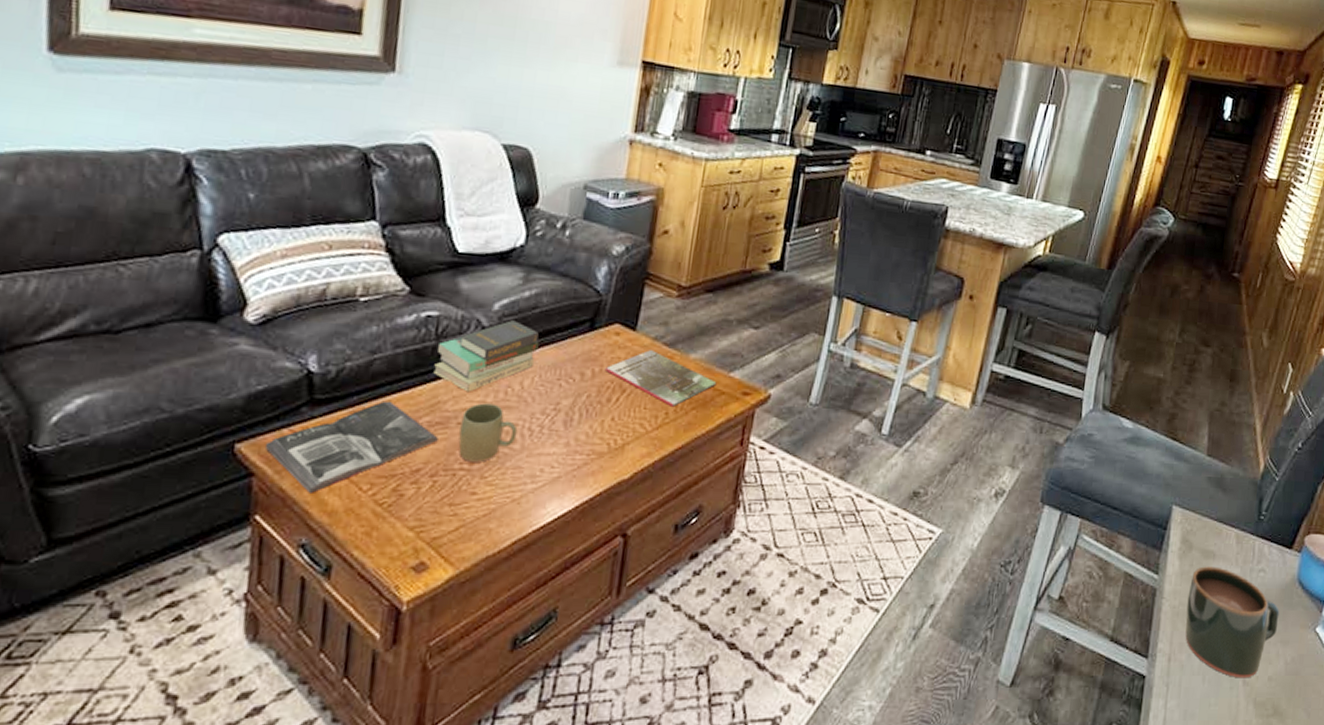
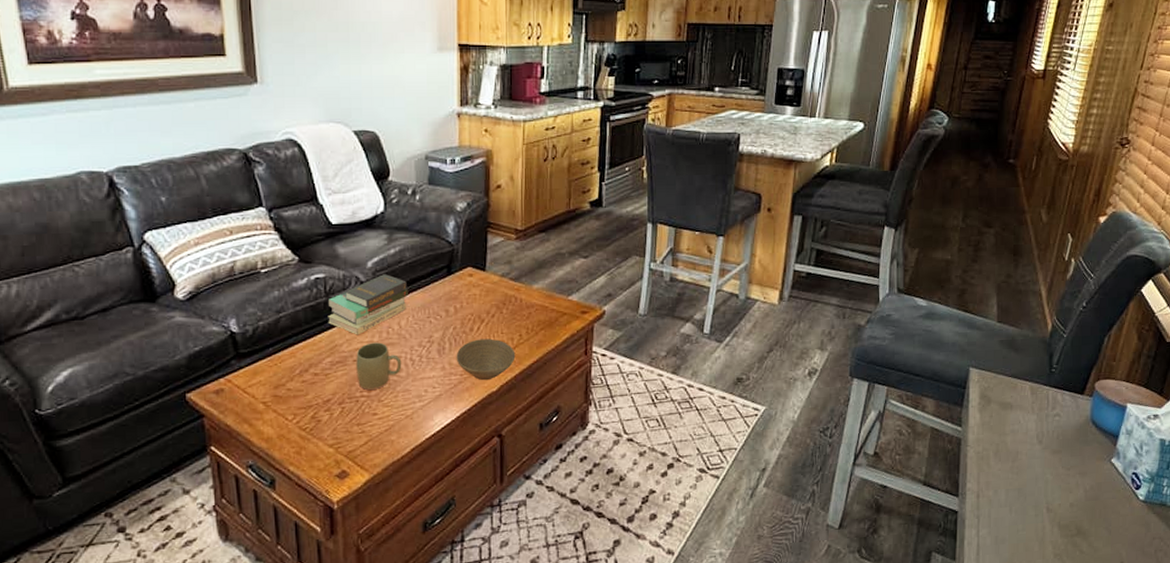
magazine: present [266,400,438,493] -> none [209,348,340,426]
bowl: none [584,412,658,465] -> present [456,338,516,381]
magazine: present [604,350,717,407] -> none [464,285,559,329]
mug: present [1185,566,1280,679] -> none [990,415,1076,507]

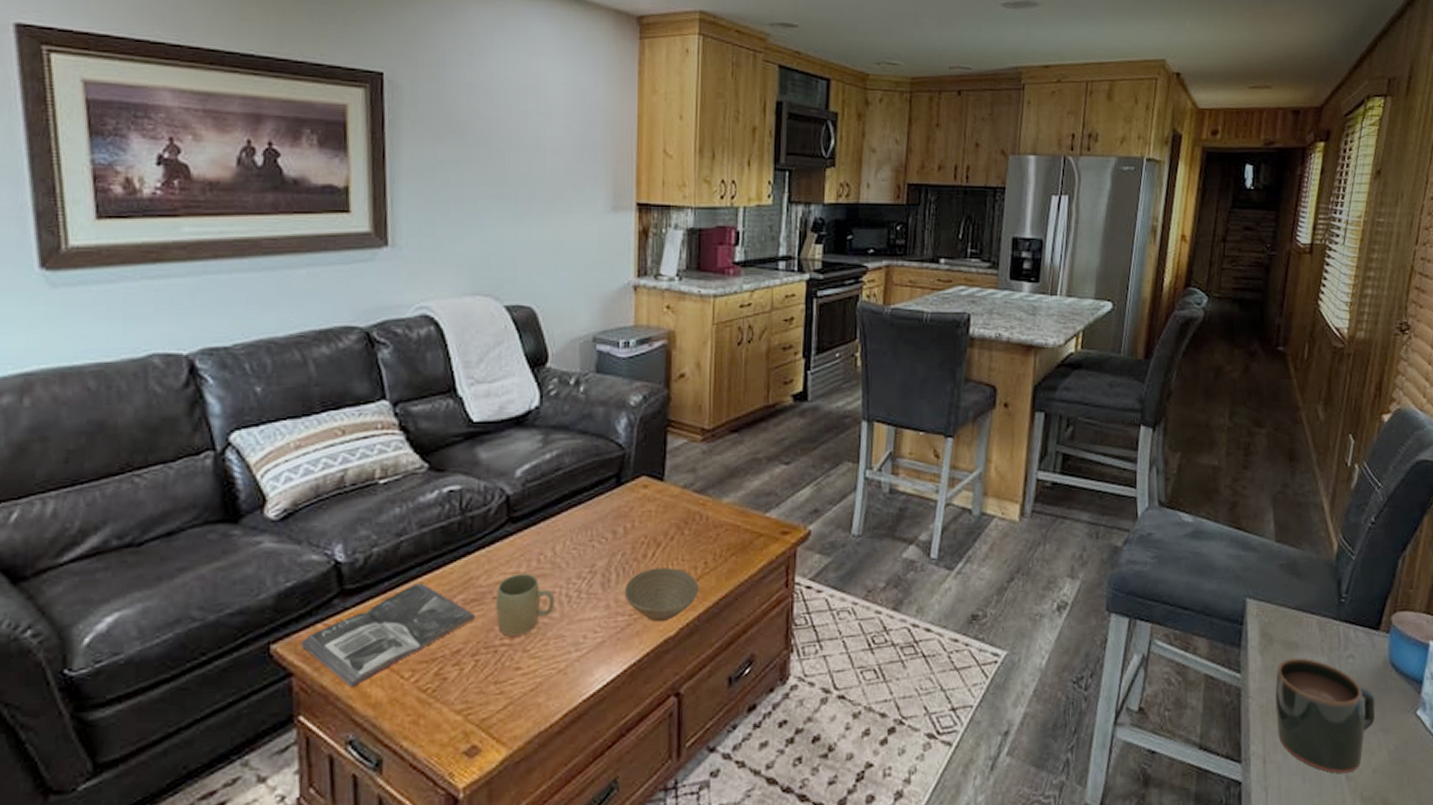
magazine: none [209,348,340,426] -> present [302,583,475,687]
books: present [327,274,408,335] -> none [462,485,566,565]
mug: none [990,415,1076,507] -> present [1275,658,1376,774]

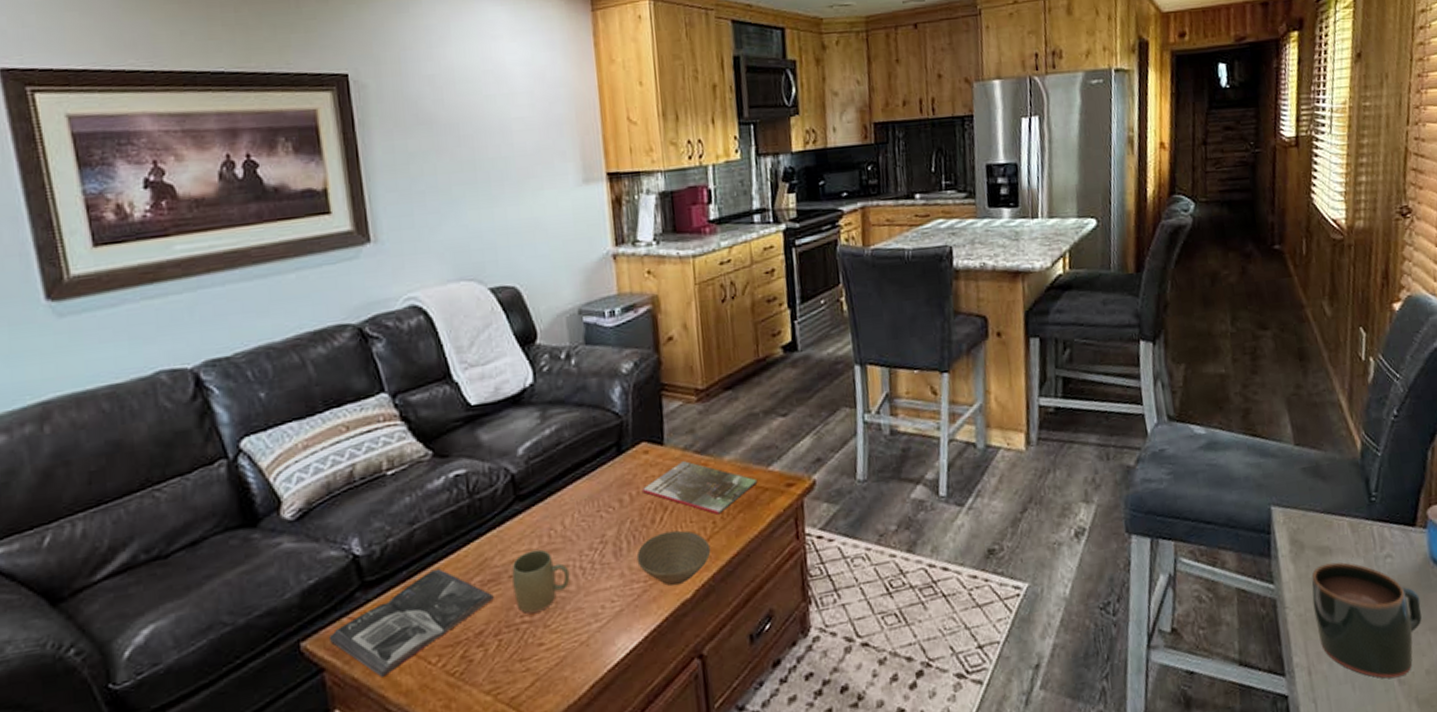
magazine: none [636,499,754,555] -> present [641,461,758,515]

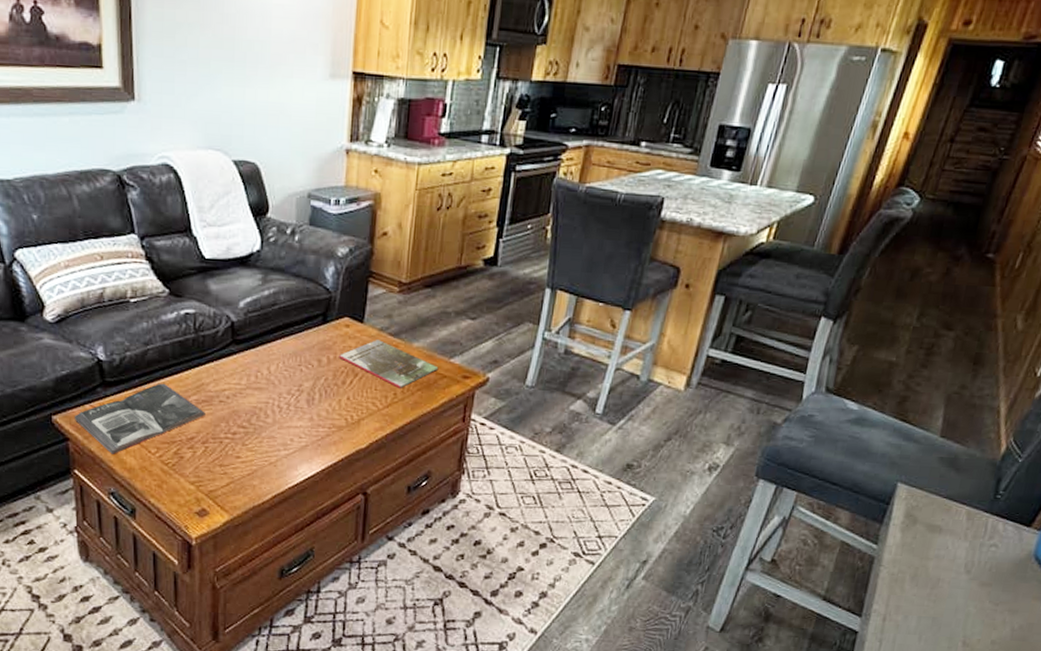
mug: present [512,549,570,613] -> none [222,385,269,433]
bowl: present [636,530,711,586] -> none [325,393,388,437]
mug: present [1311,562,1422,679] -> none [902,539,1010,640]

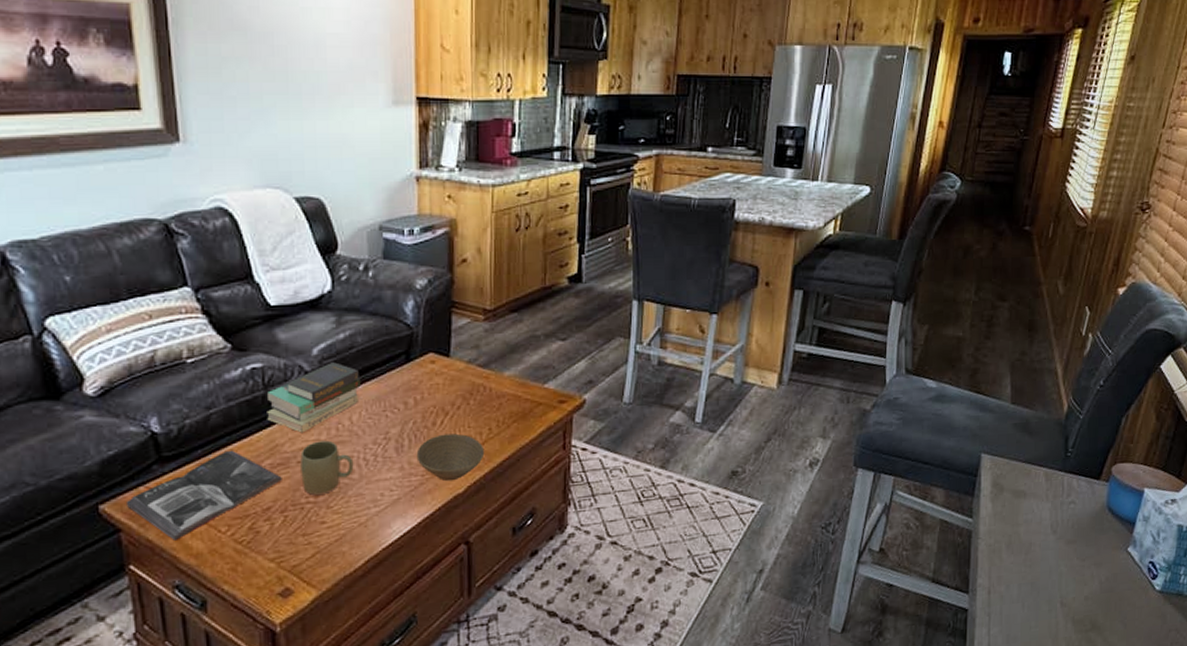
books: none [196,316,280,376] -> present [266,362,361,433]
mug: none [222,385,269,433] -> present [300,440,354,495]
bowl: none [325,393,388,437] -> present [416,433,485,482]
magazine: present [338,340,439,388] -> none [425,373,533,422]

